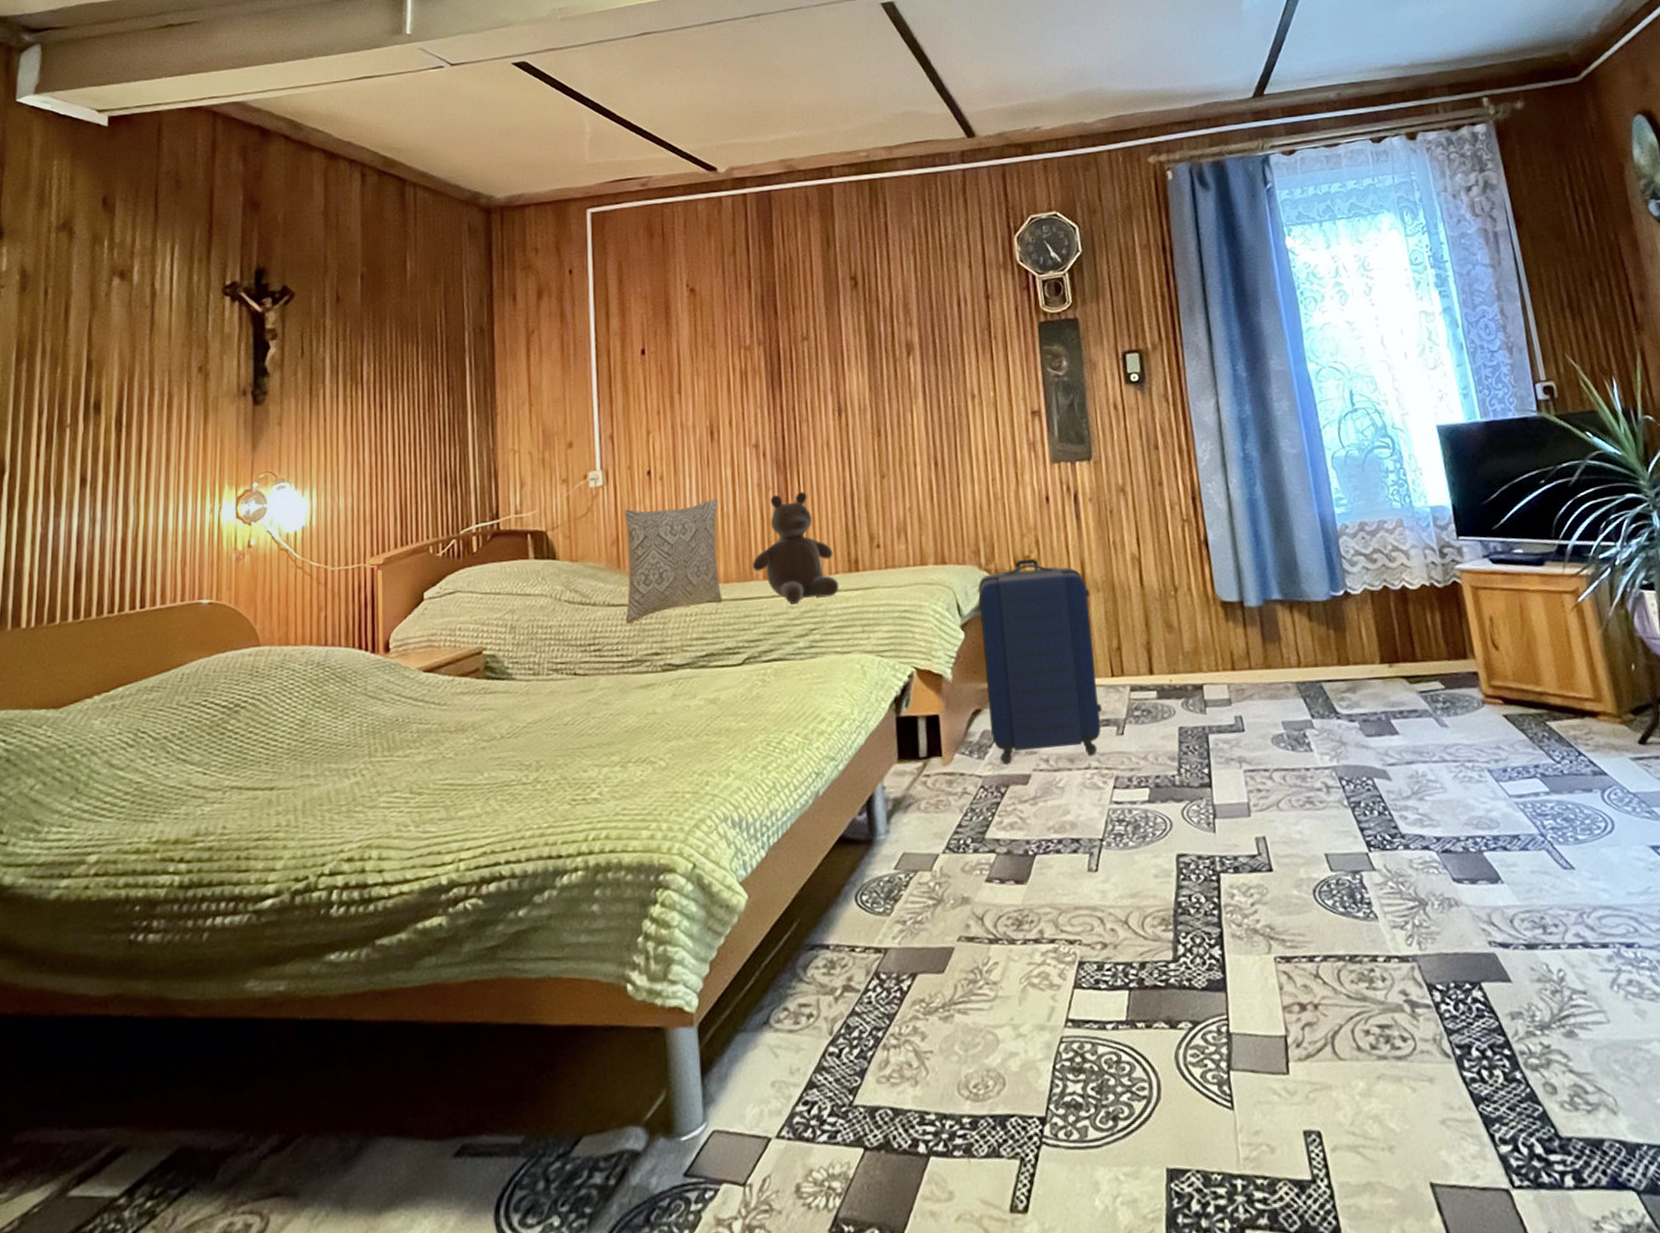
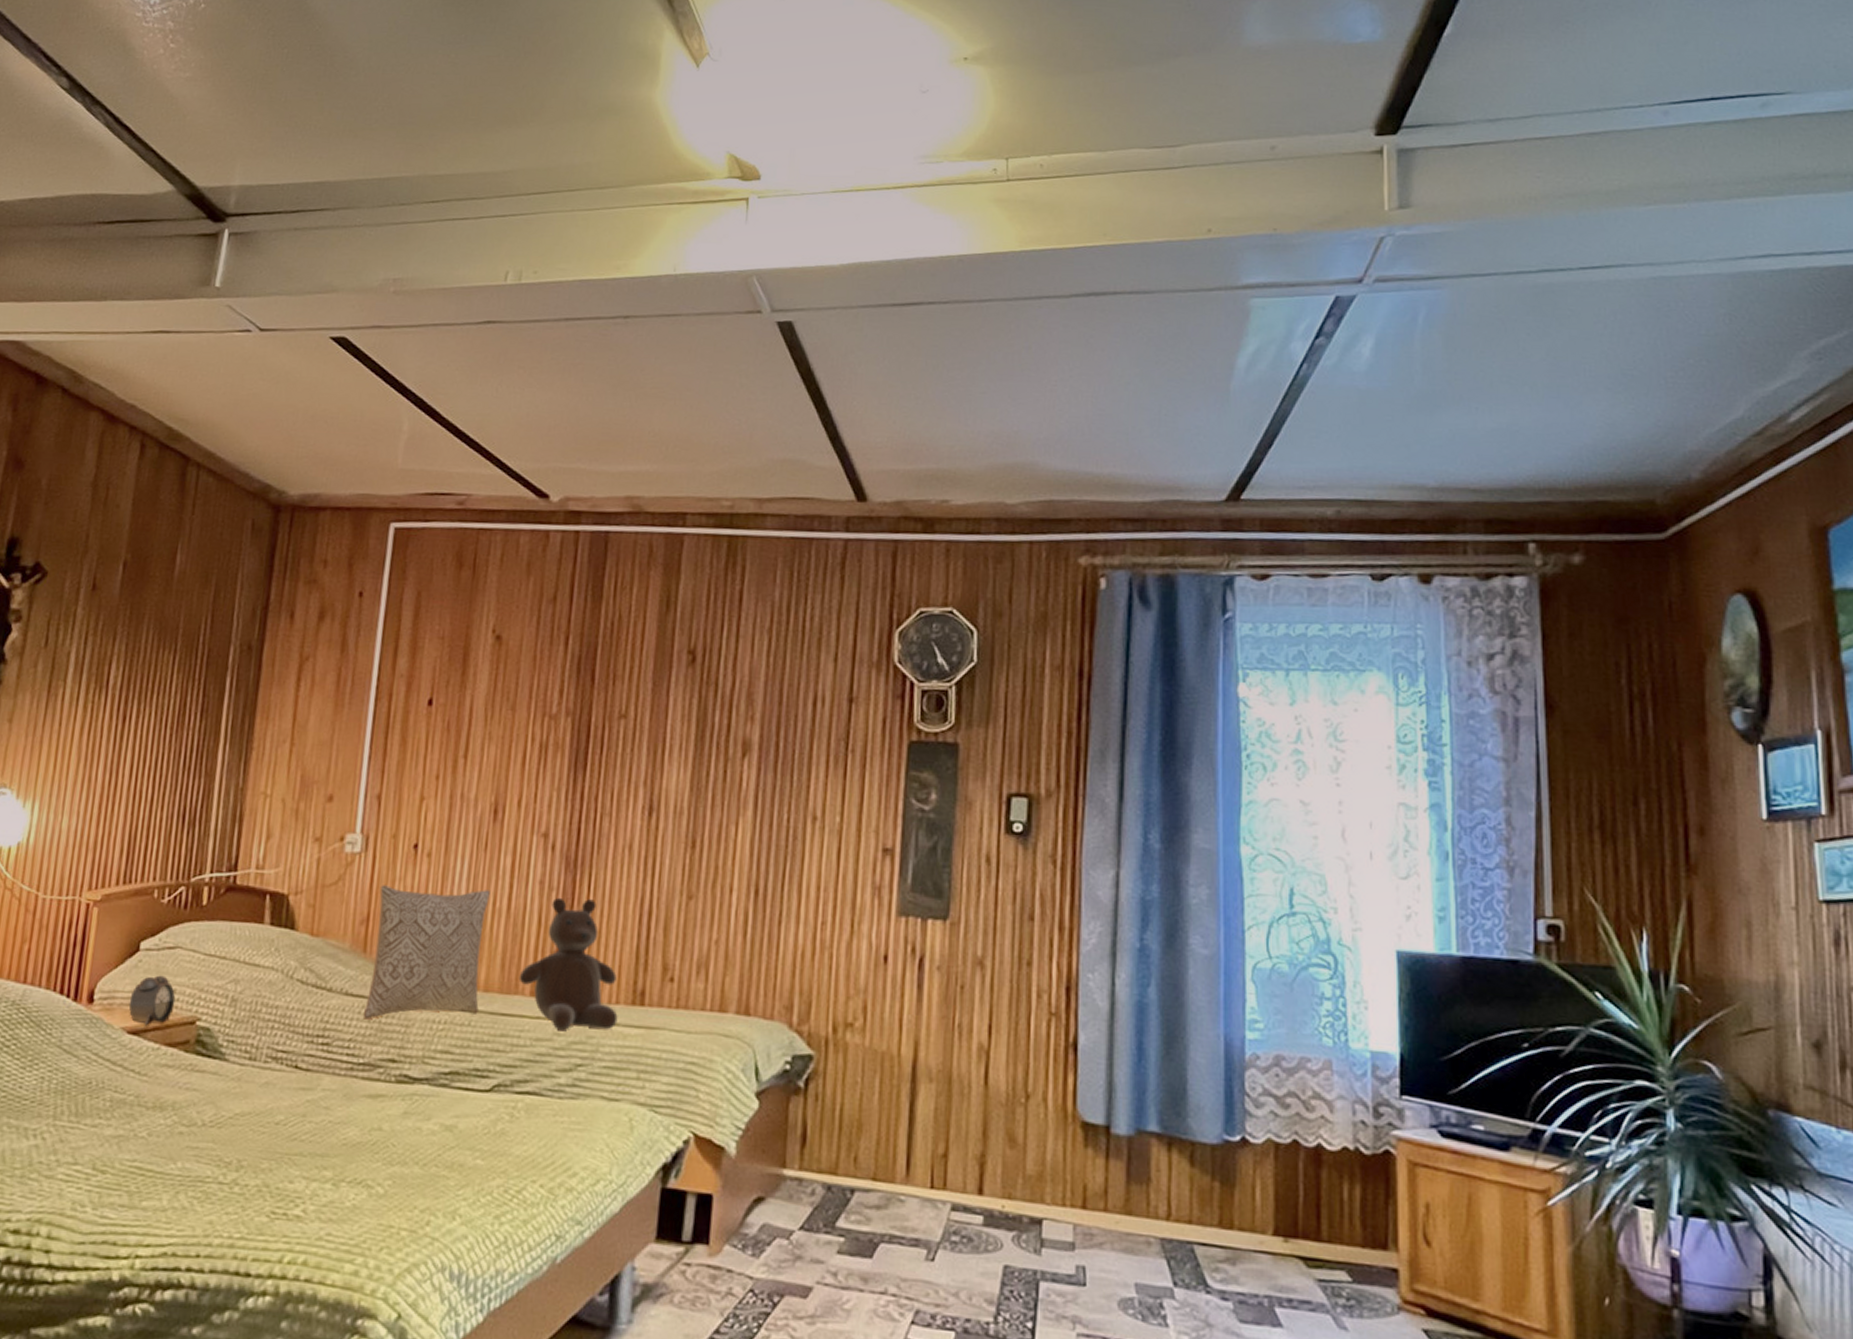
alarm clock: none [421,617,462,663] -> present [128,975,176,1026]
suitcase: present [978,558,1103,764] -> none [772,1025,921,1280]

